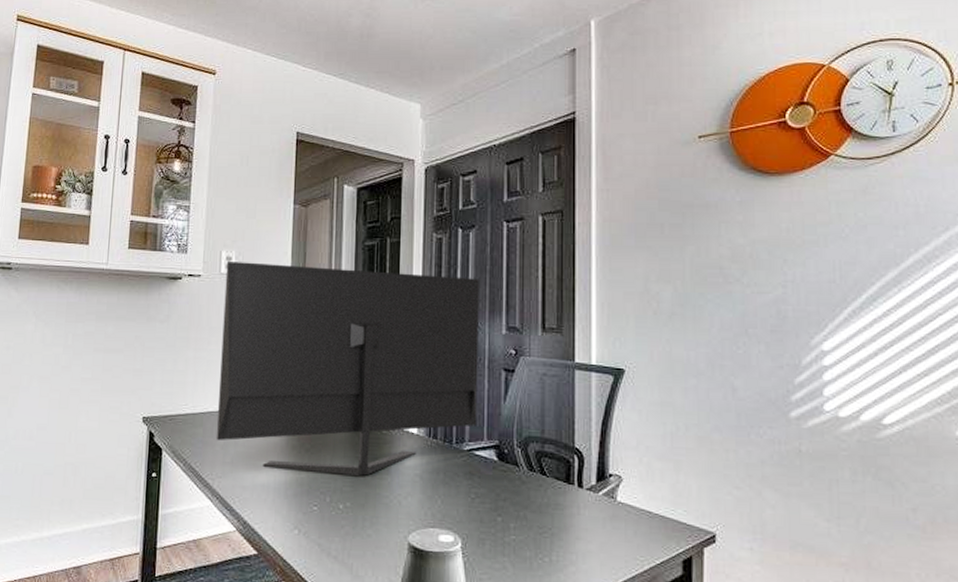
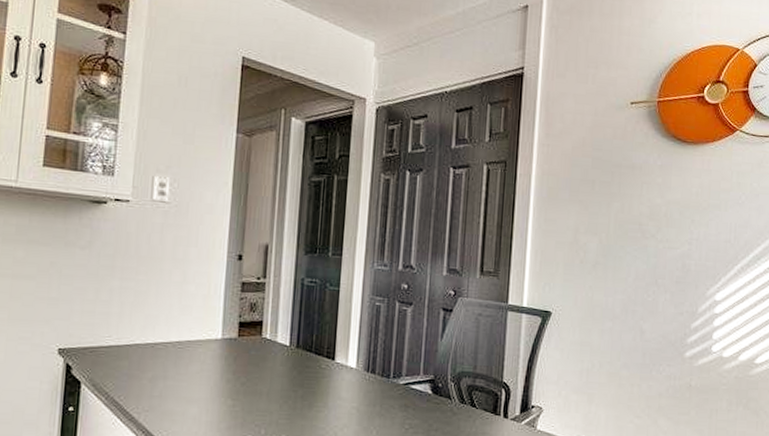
monitor: present [216,260,479,476] -> none [143,187,424,409]

